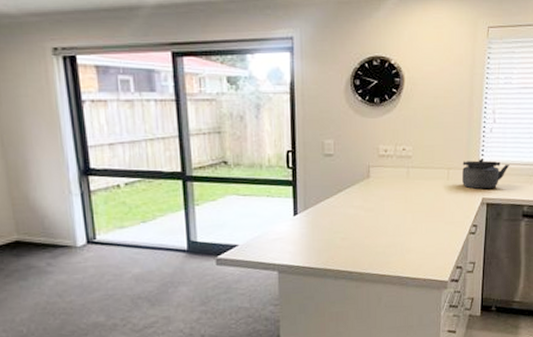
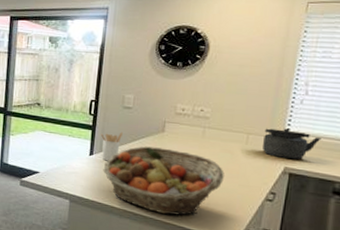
utensil holder: none [302,184,327,219] -> present [100,132,123,161]
fruit basket: none [310,195,431,267] -> present [103,146,224,216]

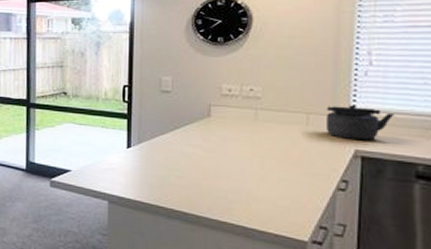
utensil holder: present [100,132,123,161] -> none [137,119,163,154]
fruit basket: present [103,146,224,216] -> none [144,134,285,213]

